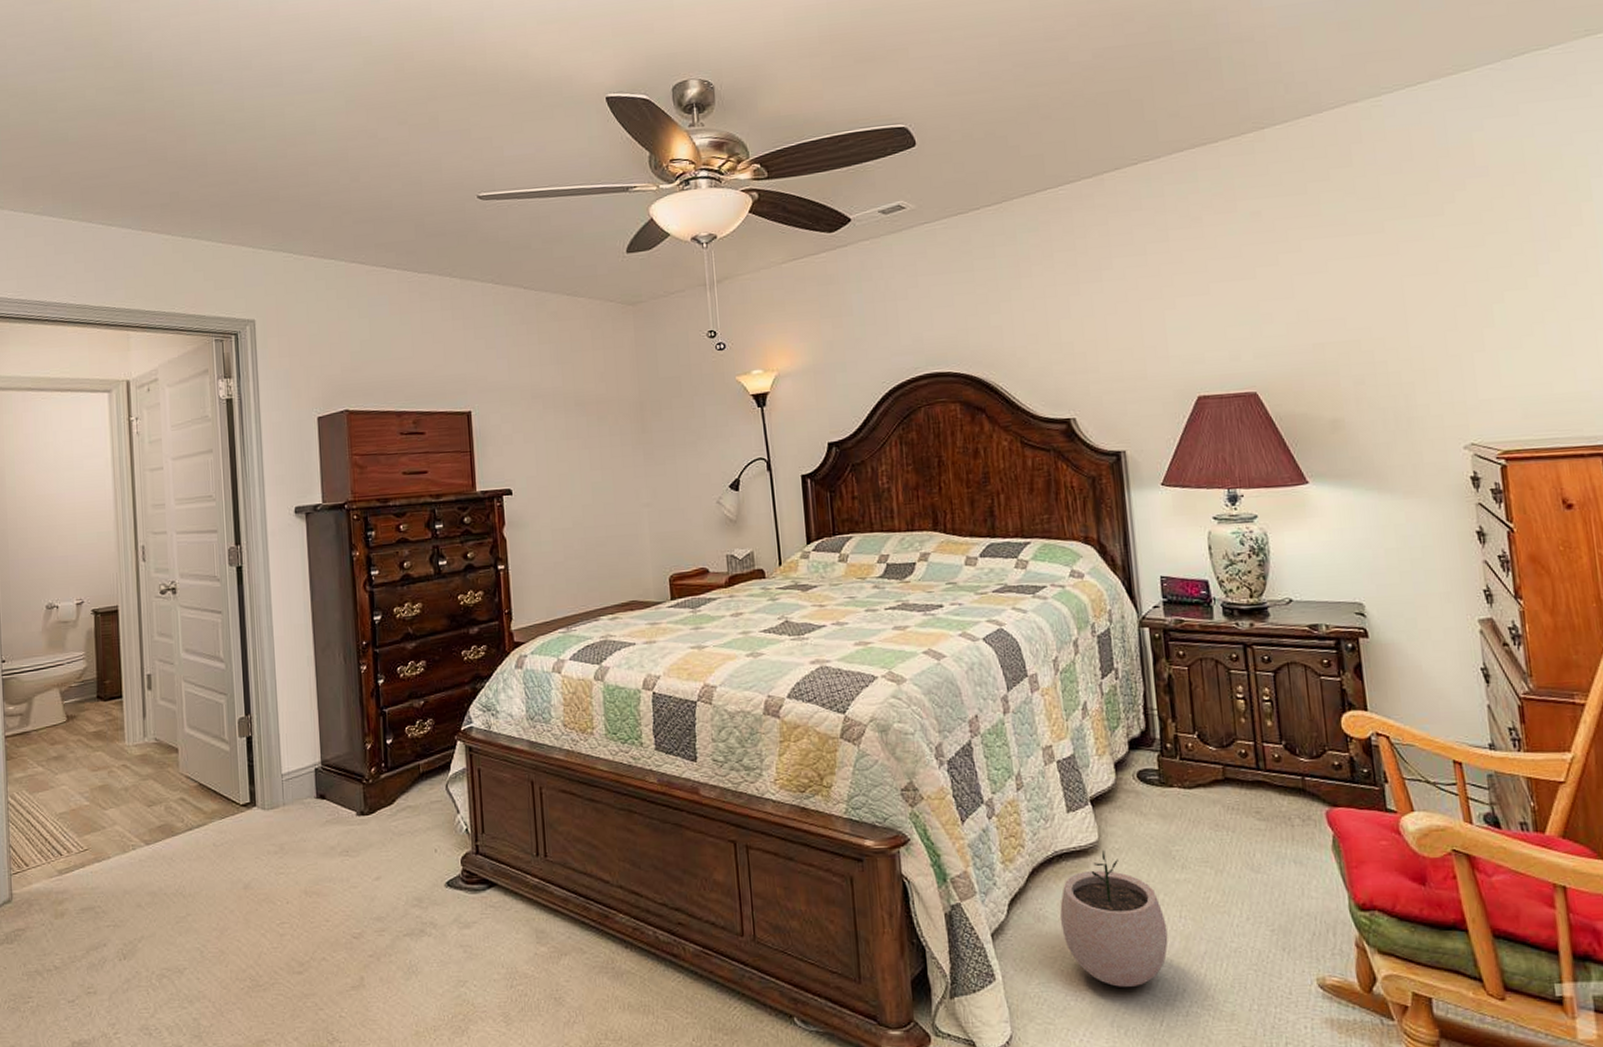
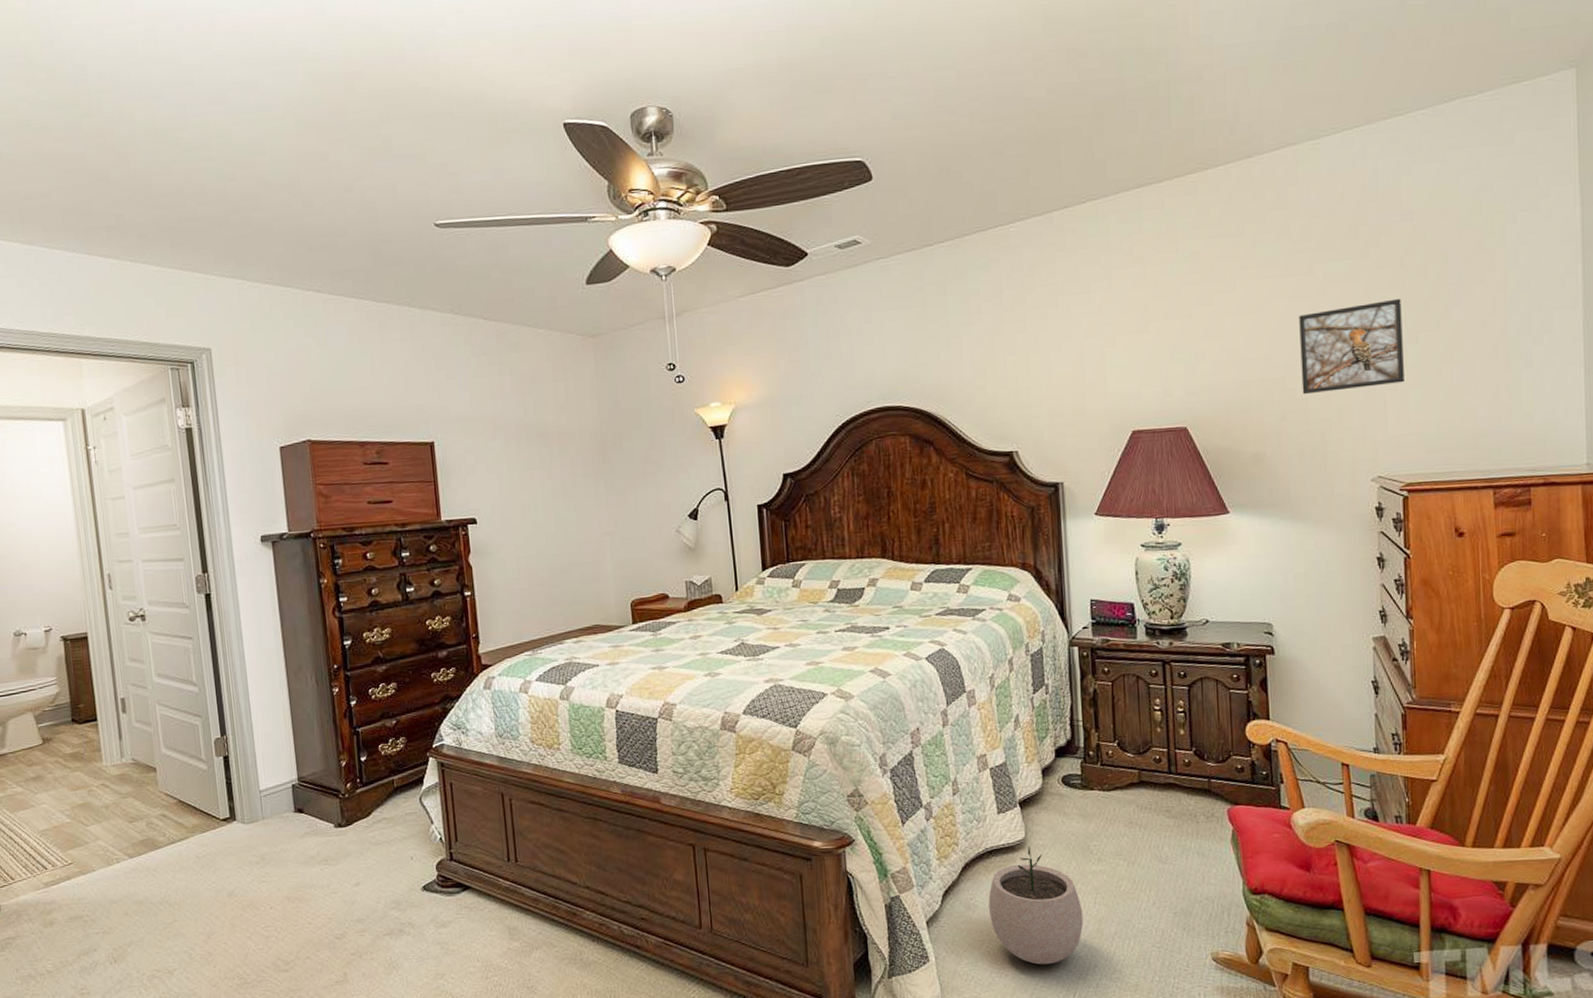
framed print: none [1371,256,1493,358] -> present [1299,298,1404,395]

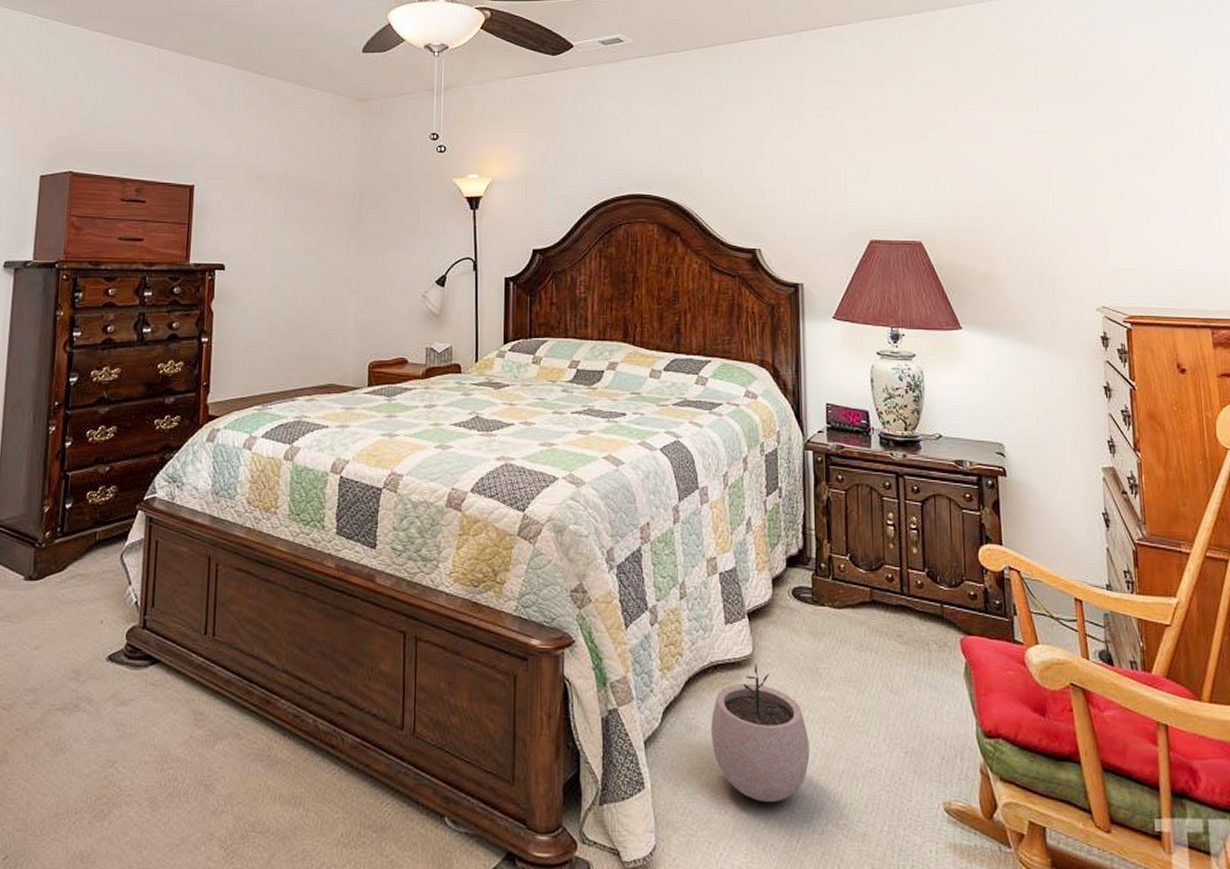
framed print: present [1299,298,1404,395] -> none [1025,141,1124,222]

